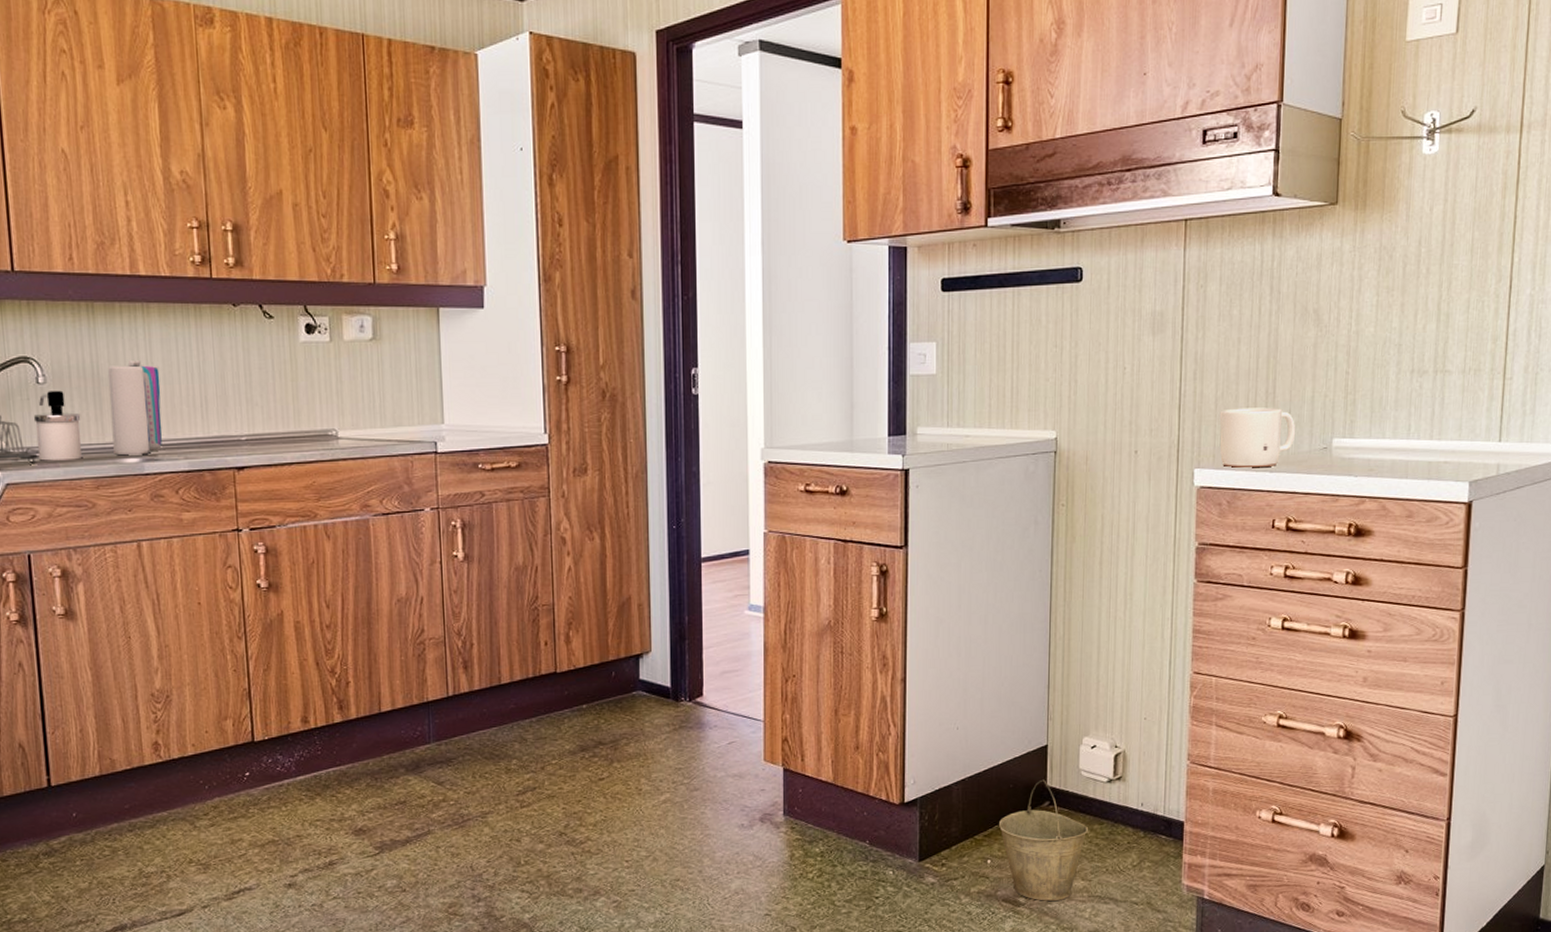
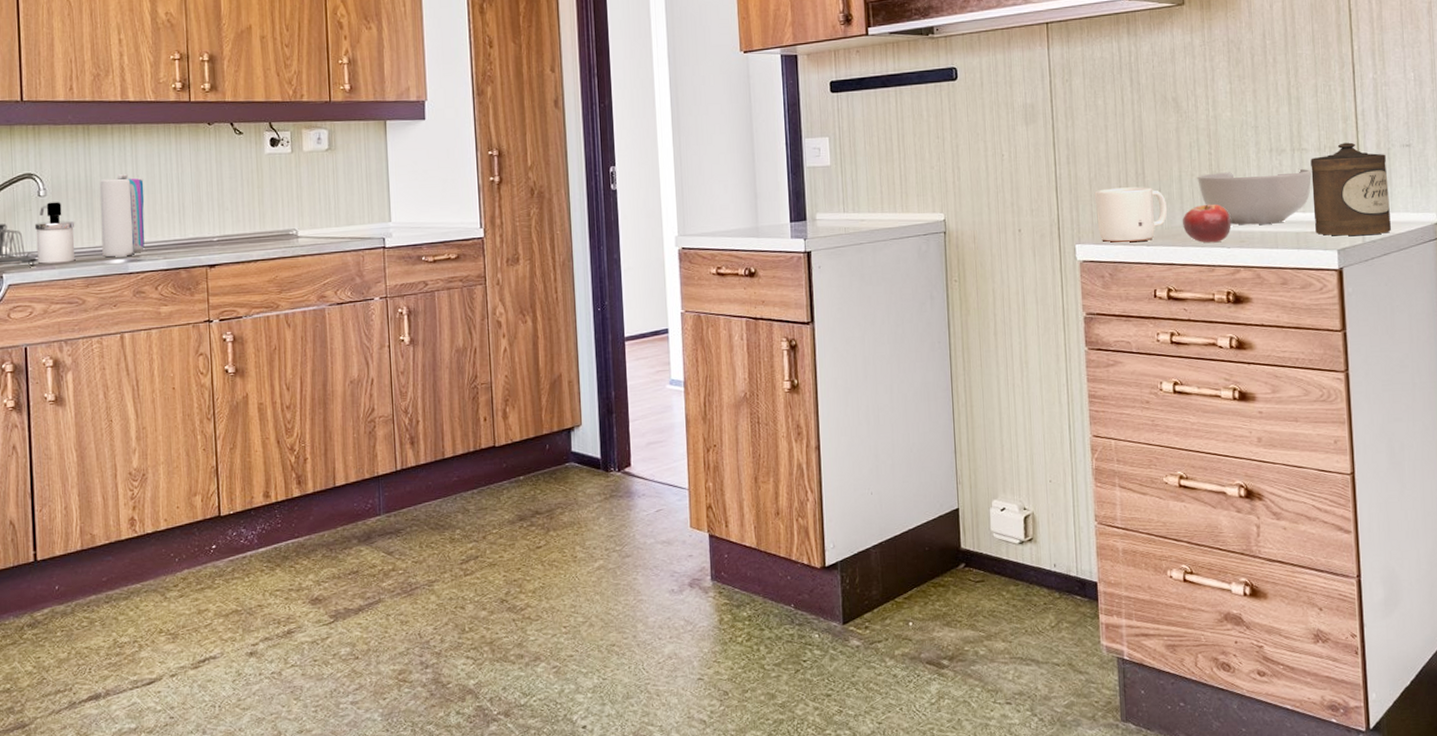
bucket: present [999,779,1089,901] -> none [918,542,1005,663]
fruit: none [1309,428,1362,471] -> present [1182,203,1231,243]
bowl: none [1331,392,1453,453] -> present [1197,168,1313,225]
canister: none [1449,365,1532,467] -> present [1310,142,1391,236]

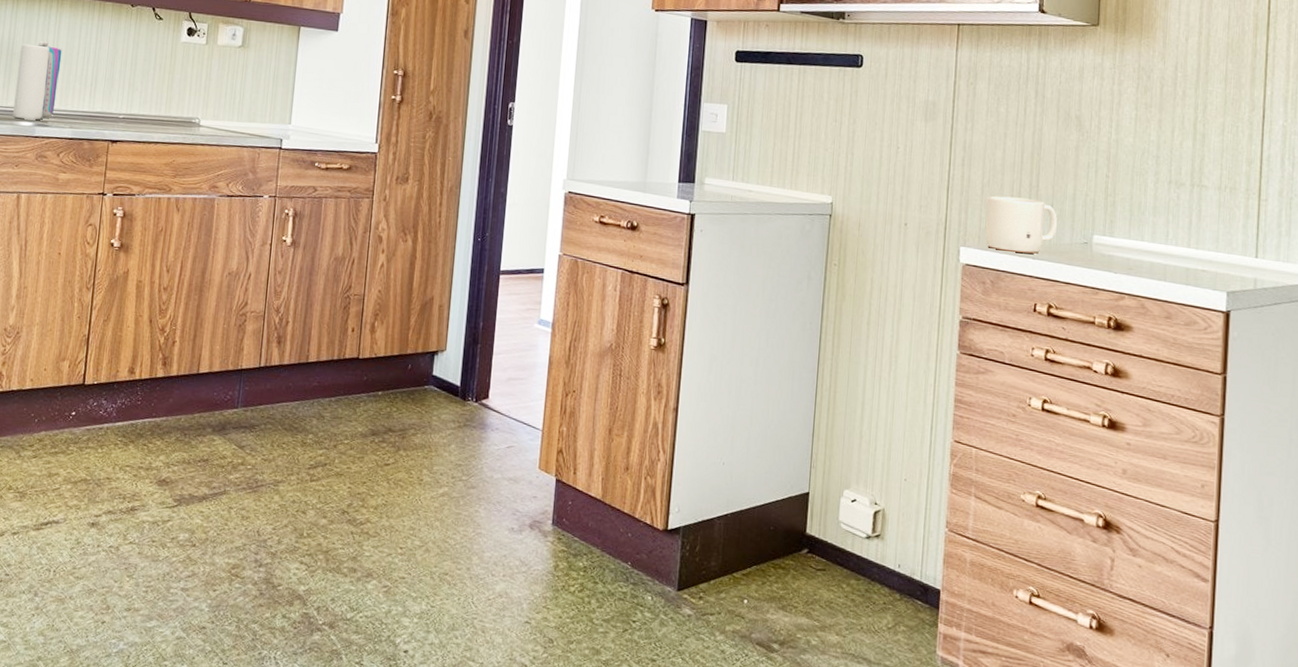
fruit: present [1182,203,1231,243] -> none [1071,226,1121,267]
bowl: present [1197,168,1313,225] -> none [1091,196,1210,256]
canister: present [1310,142,1391,236] -> none [1206,185,1287,283]

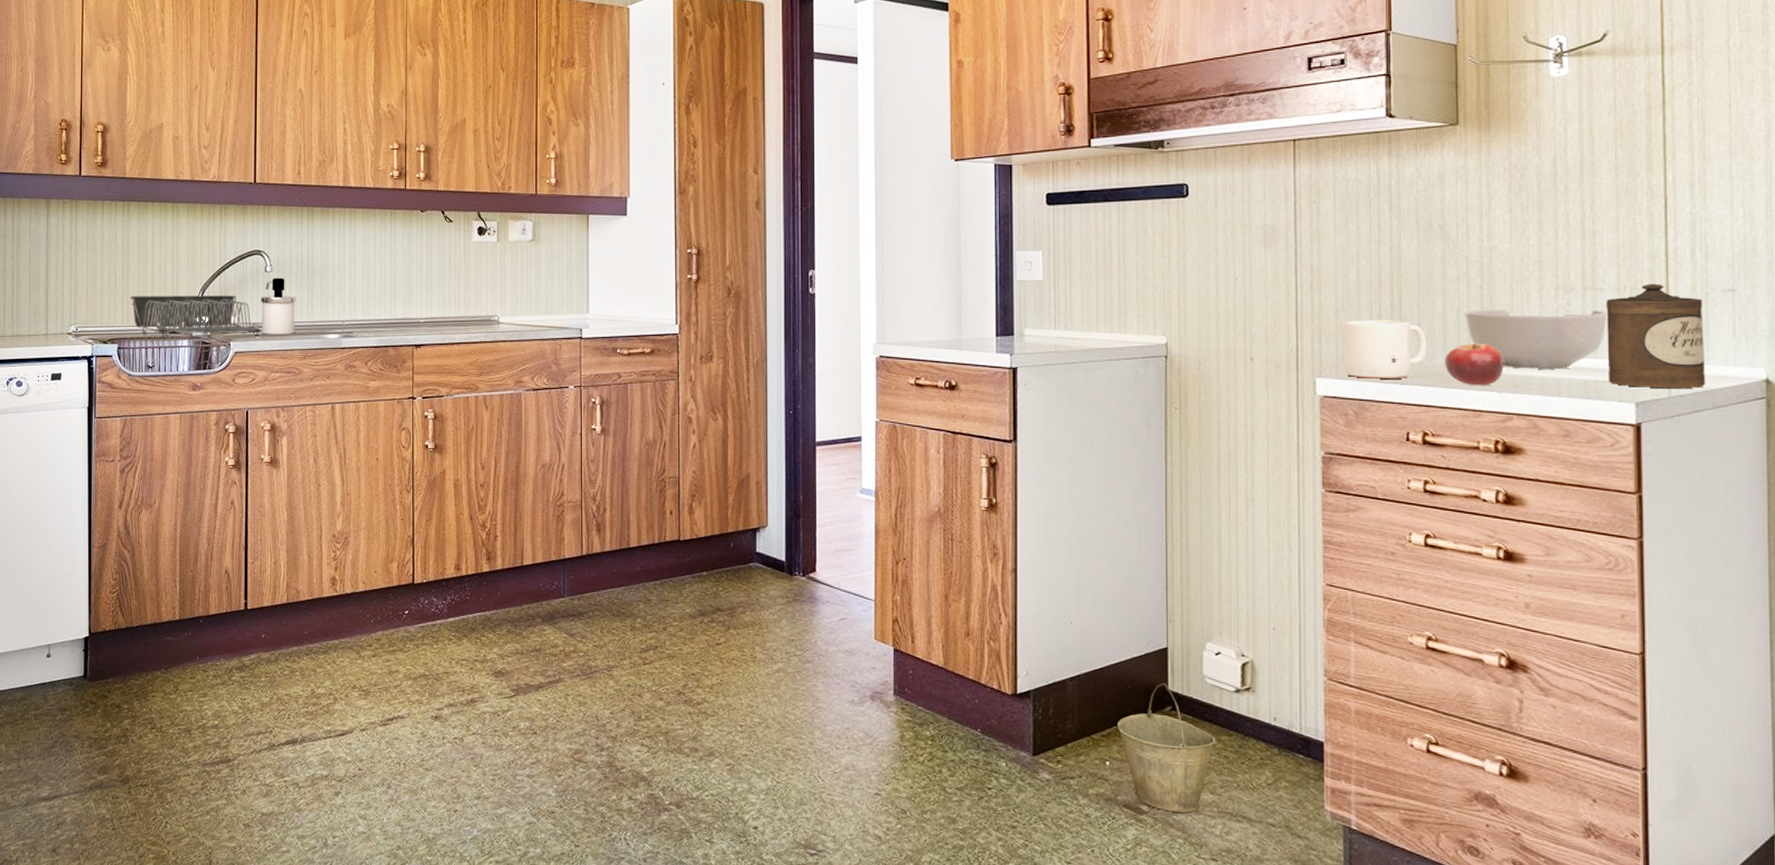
paper towel holder: present [13,41,63,121] -> none [319,255,360,332]
bucket: none [758,526,846,653] -> present [1118,683,1216,813]
fruit: none [1071,226,1121,267] -> present [1444,343,1504,386]
bowl: none [1091,196,1210,256] -> present [1465,309,1608,369]
canister: none [1206,185,1287,283] -> present [1606,283,1705,388]

